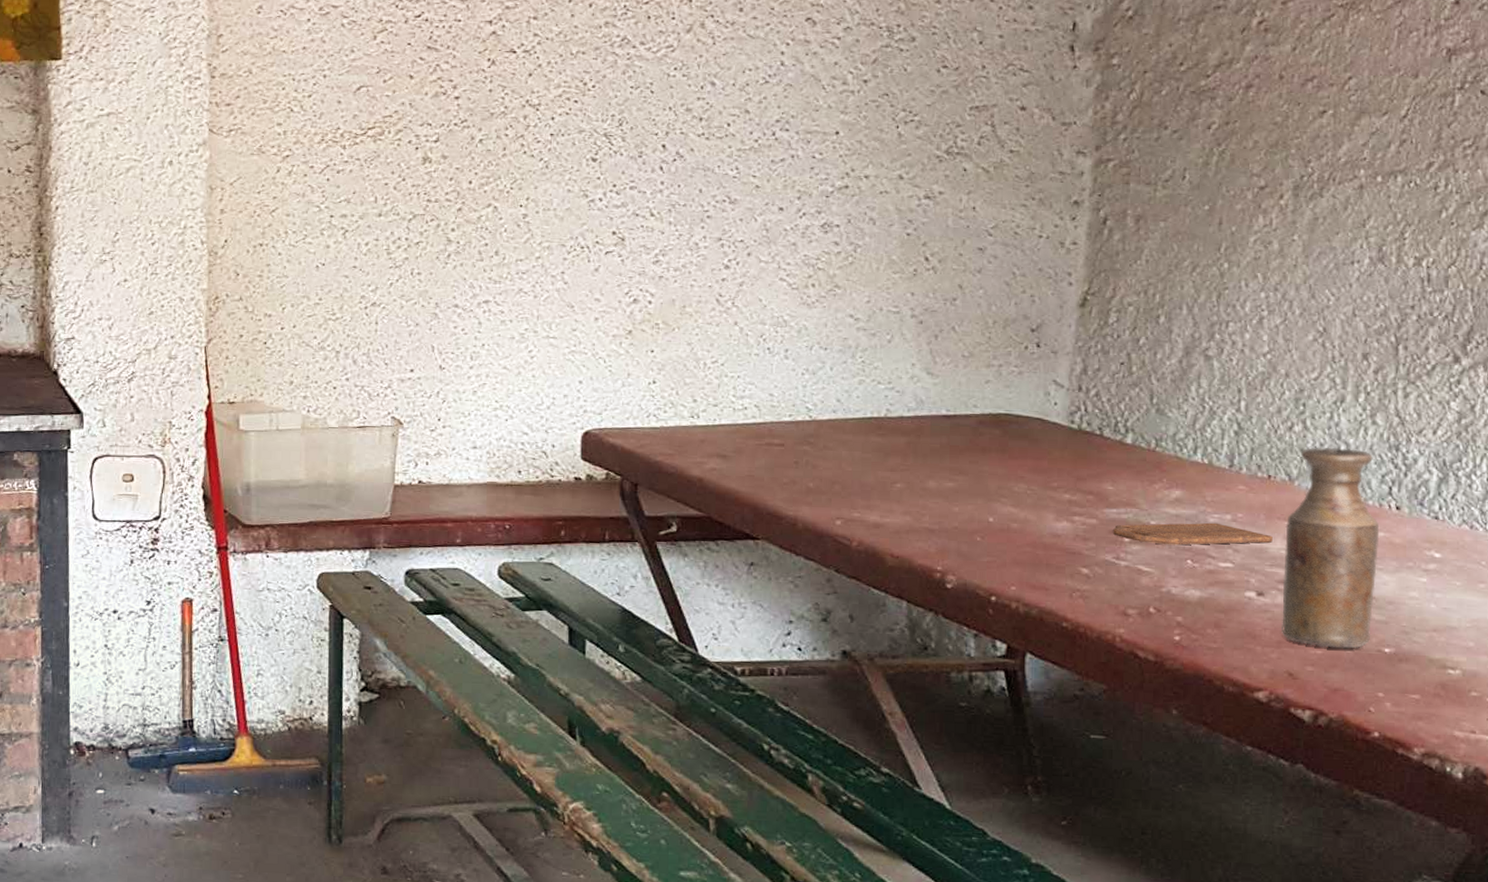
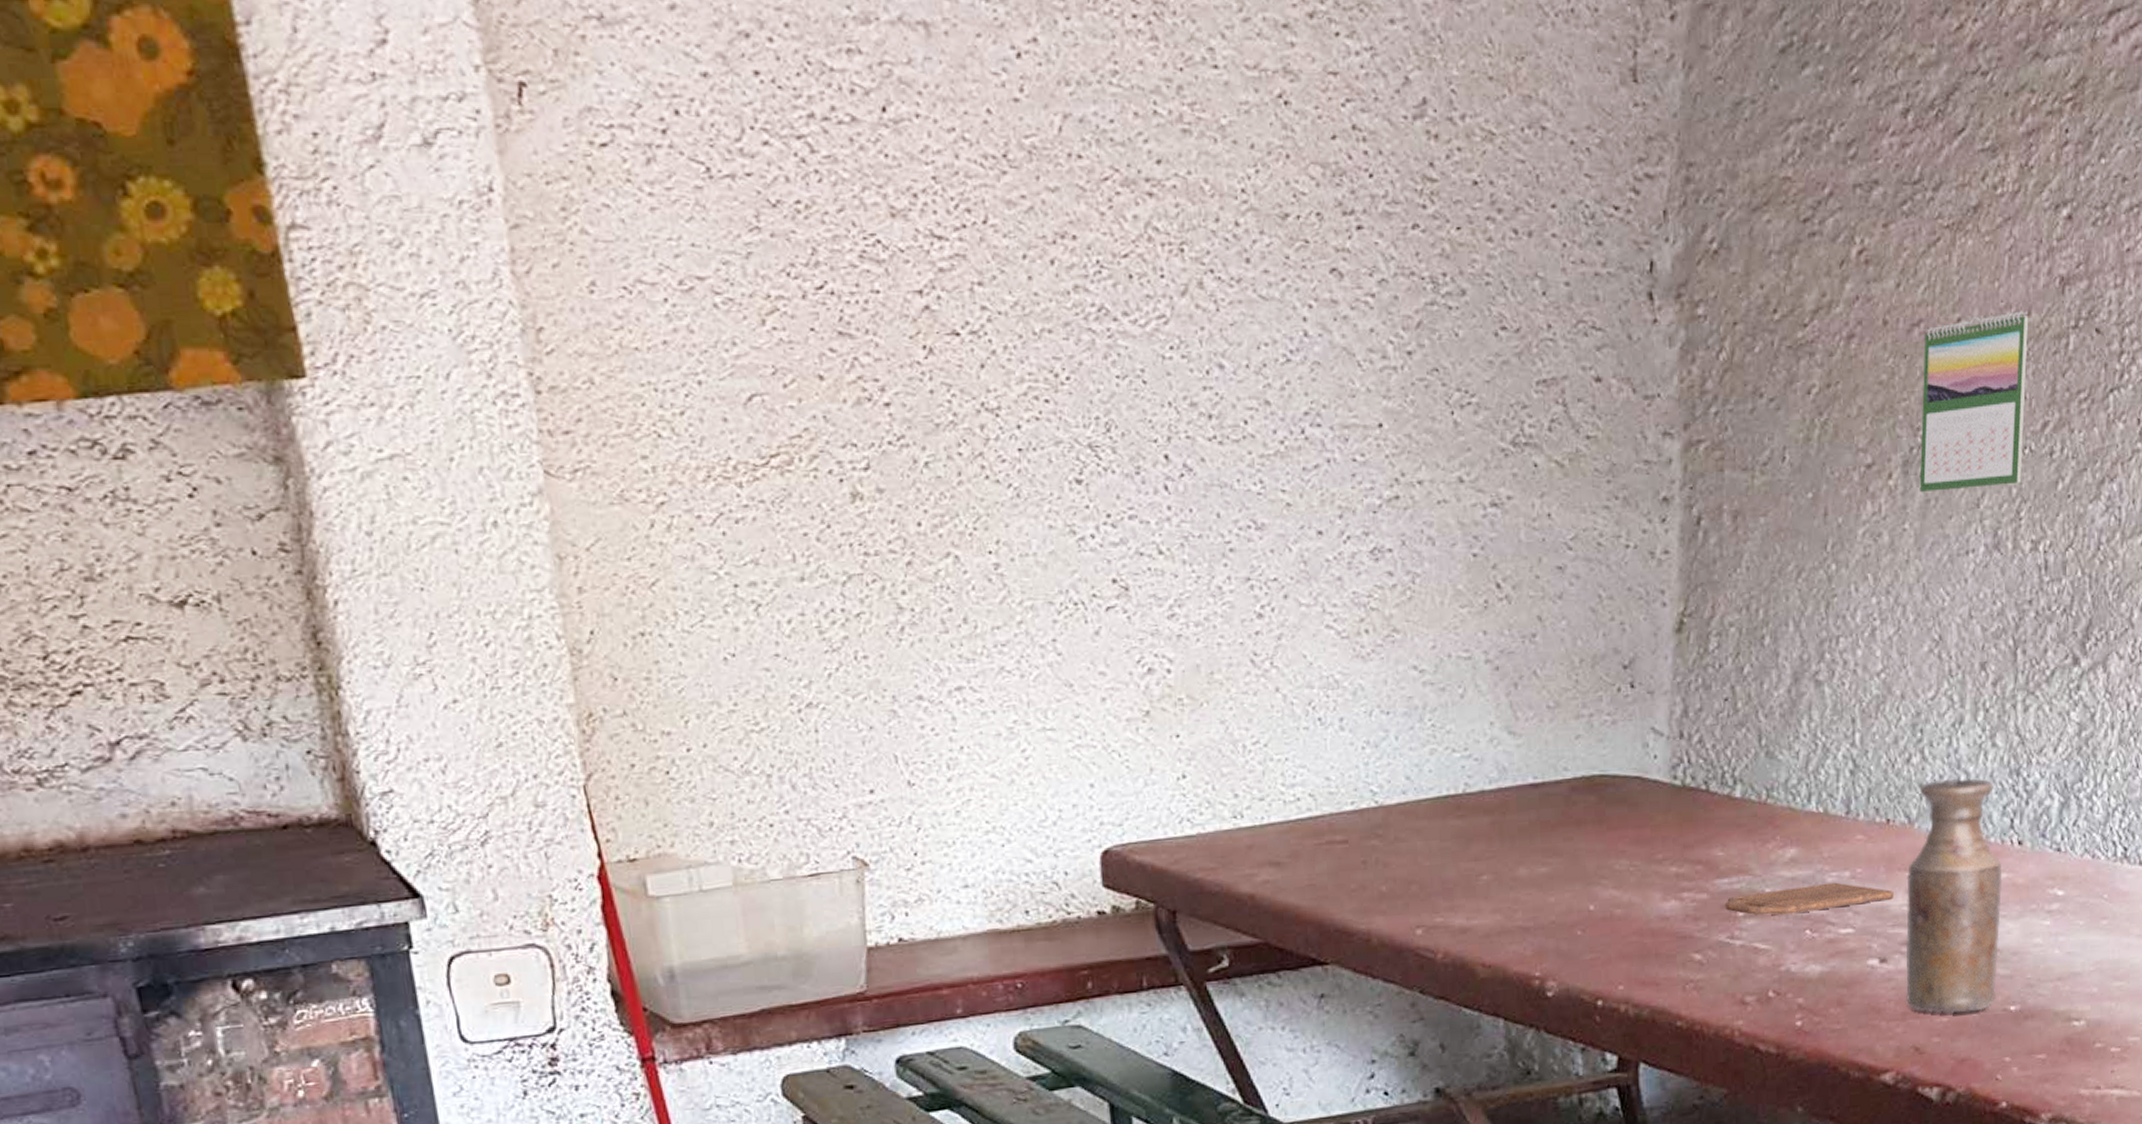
calendar: none [1309,74,1416,212] -> present [1919,311,2029,492]

